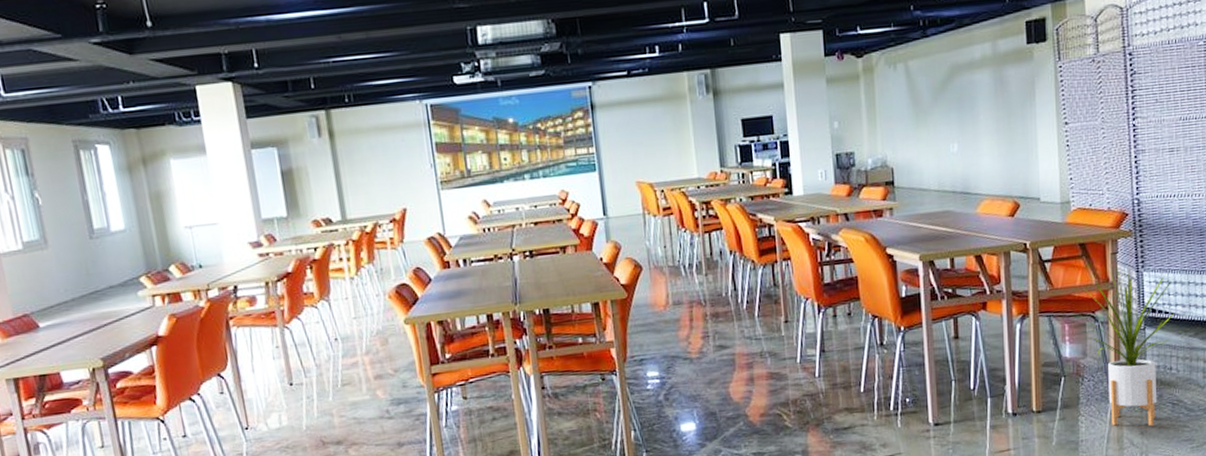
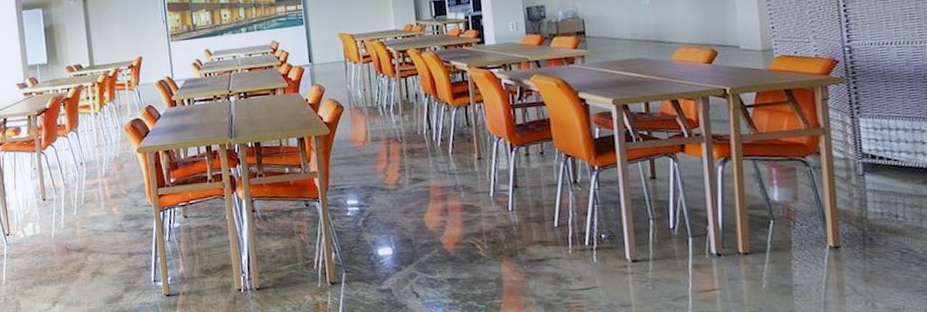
house plant: present [1080,265,1183,427] -> none [788,111,910,275]

